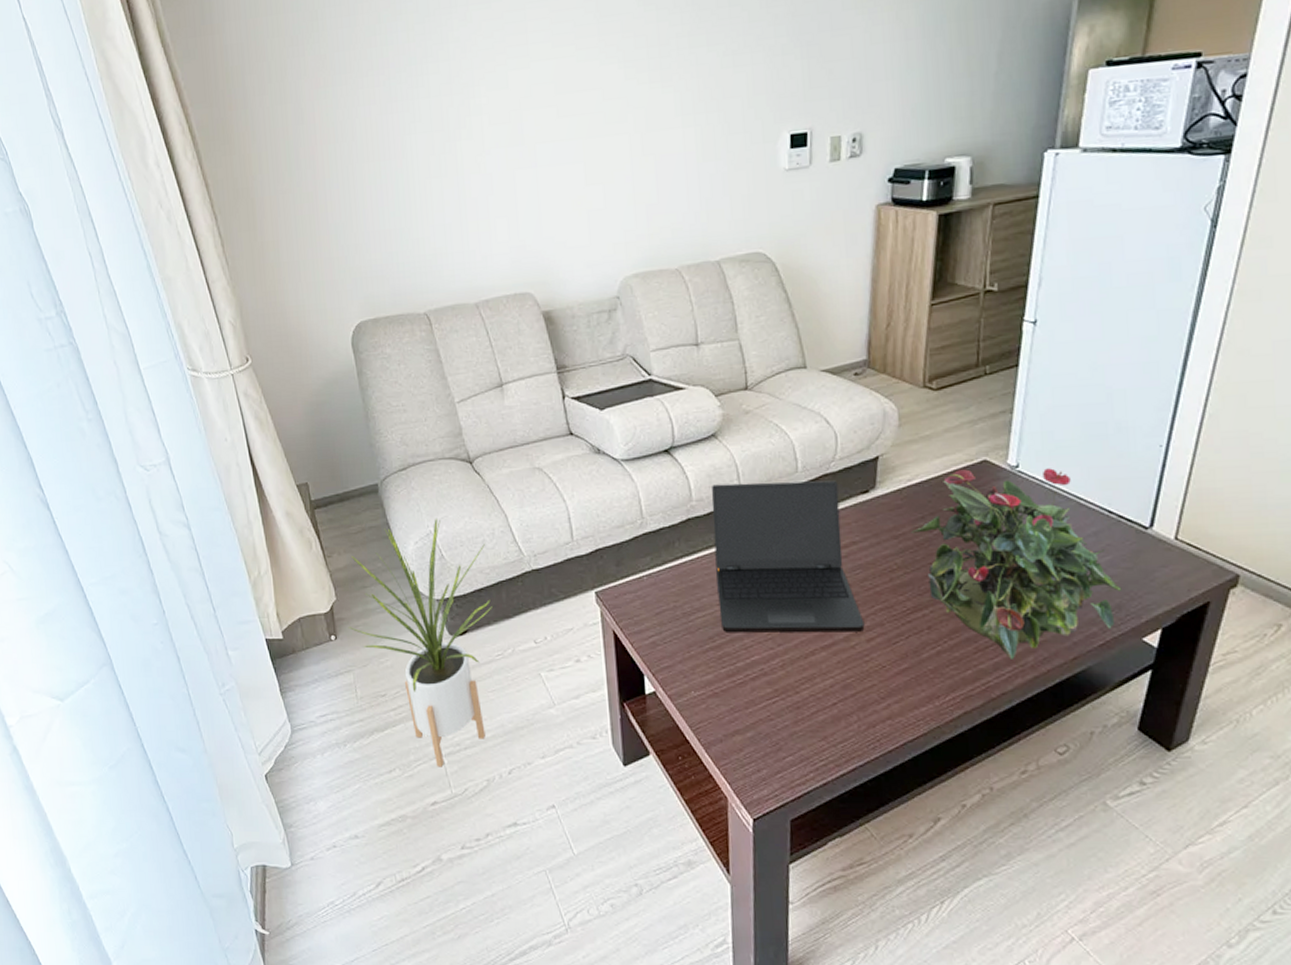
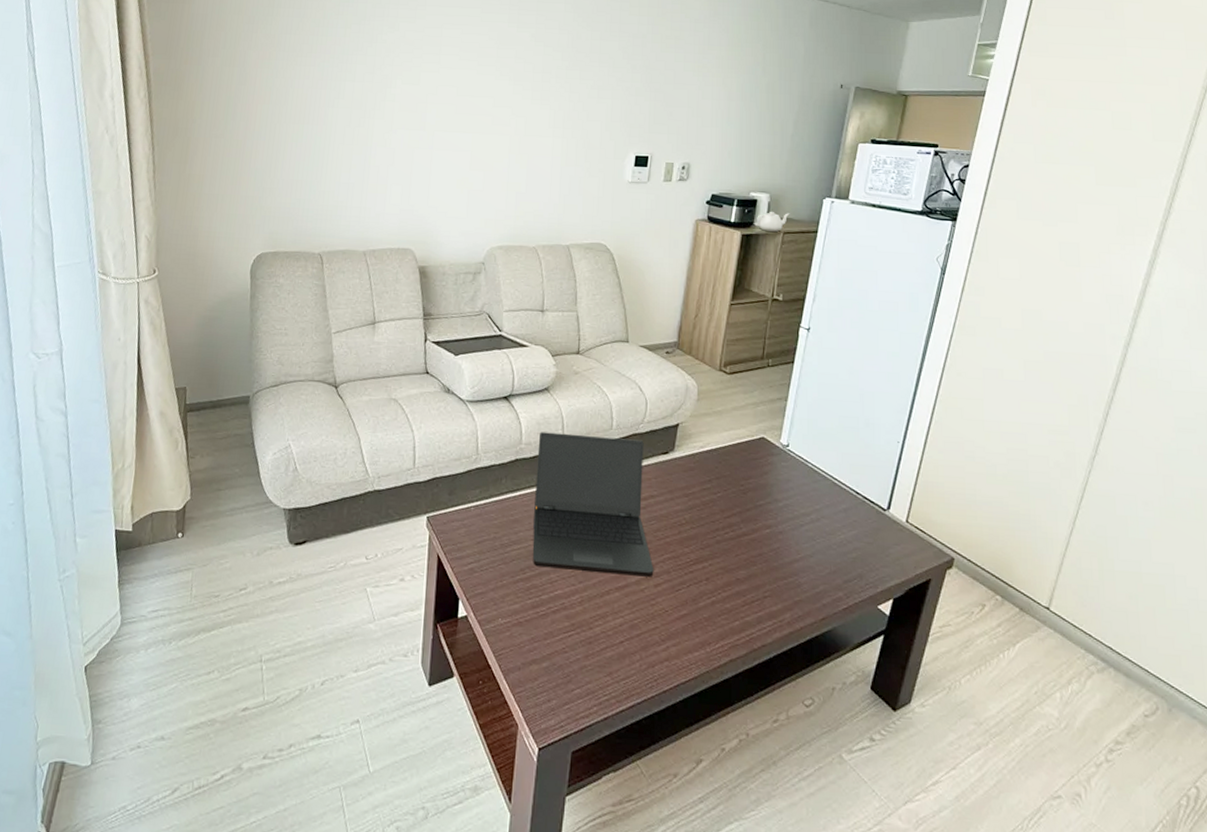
house plant: present [348,518,492,767] -> none [196,433,336,673]
potted plant: present [911,468,1122,659] -> none [699,443,863,615]
teapot: none [954,177,1000,206] -> present [754,211,790,233]

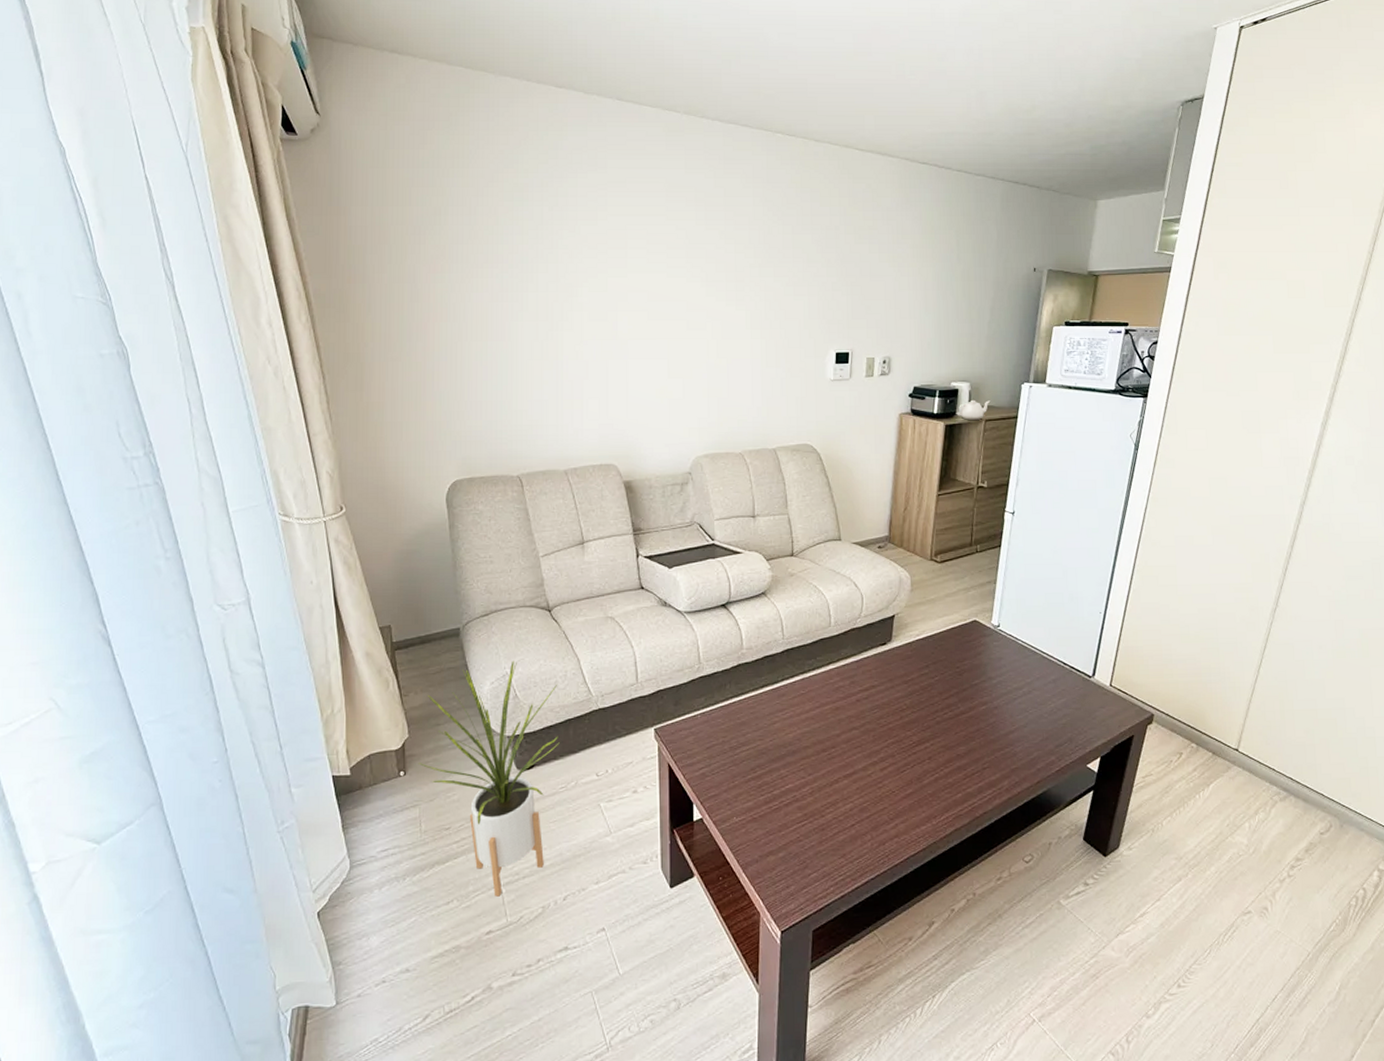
house plant: none [196,433,336,673] -> present [418,660,560,897]
laptop: present [532,432,654,577] -> none [759,634,879,765]

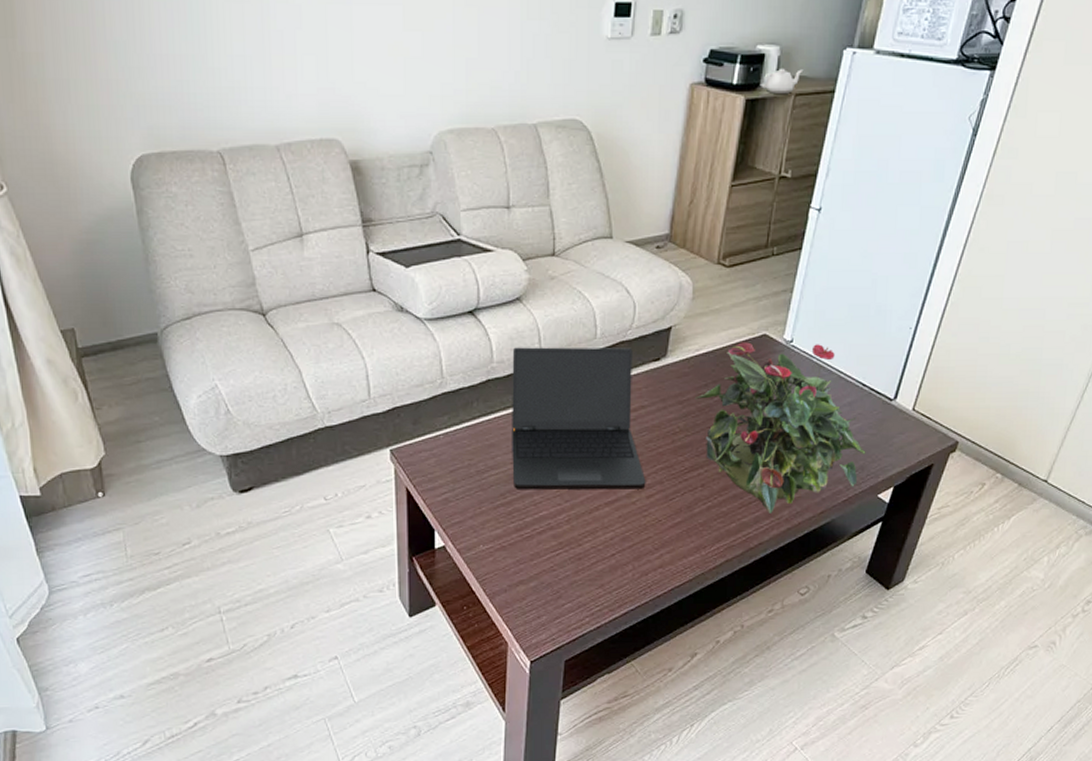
house plant: present [418,660,560,897] -> none [118,371,281,624]
laptop: none [759,634,879,765] -> present [512,347,646,490]
potted plant: none [918,627,1073,784] -> present [694,342,866,513]

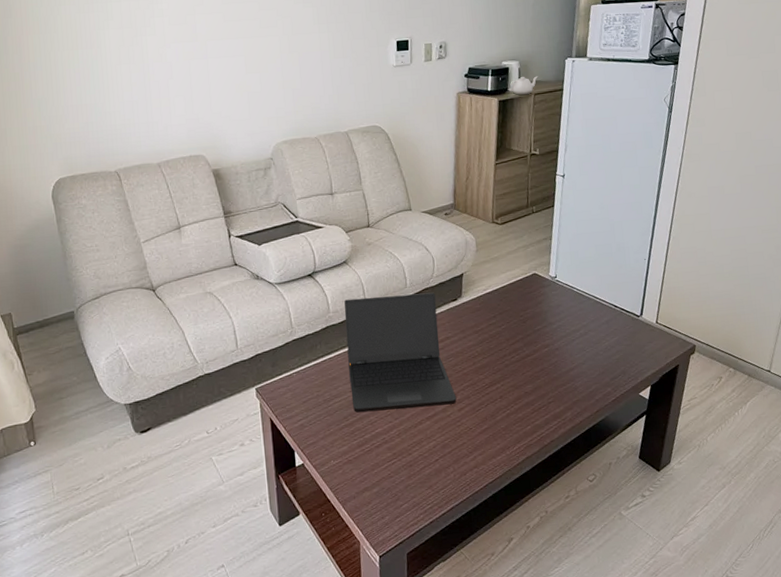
potted plant: present [694,342,866,513] -> none [487,277,625,416]

